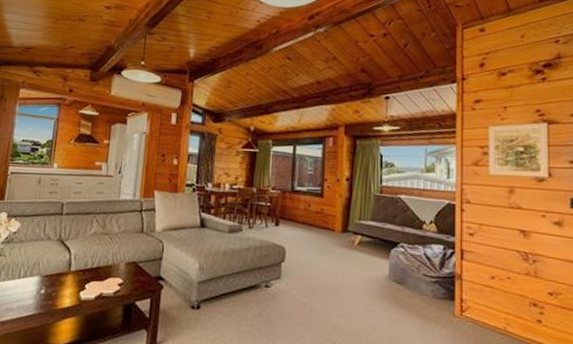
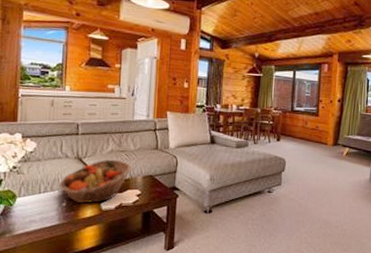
fruit basket: none [39,242,115,292] -> present [59,159,132,204]

